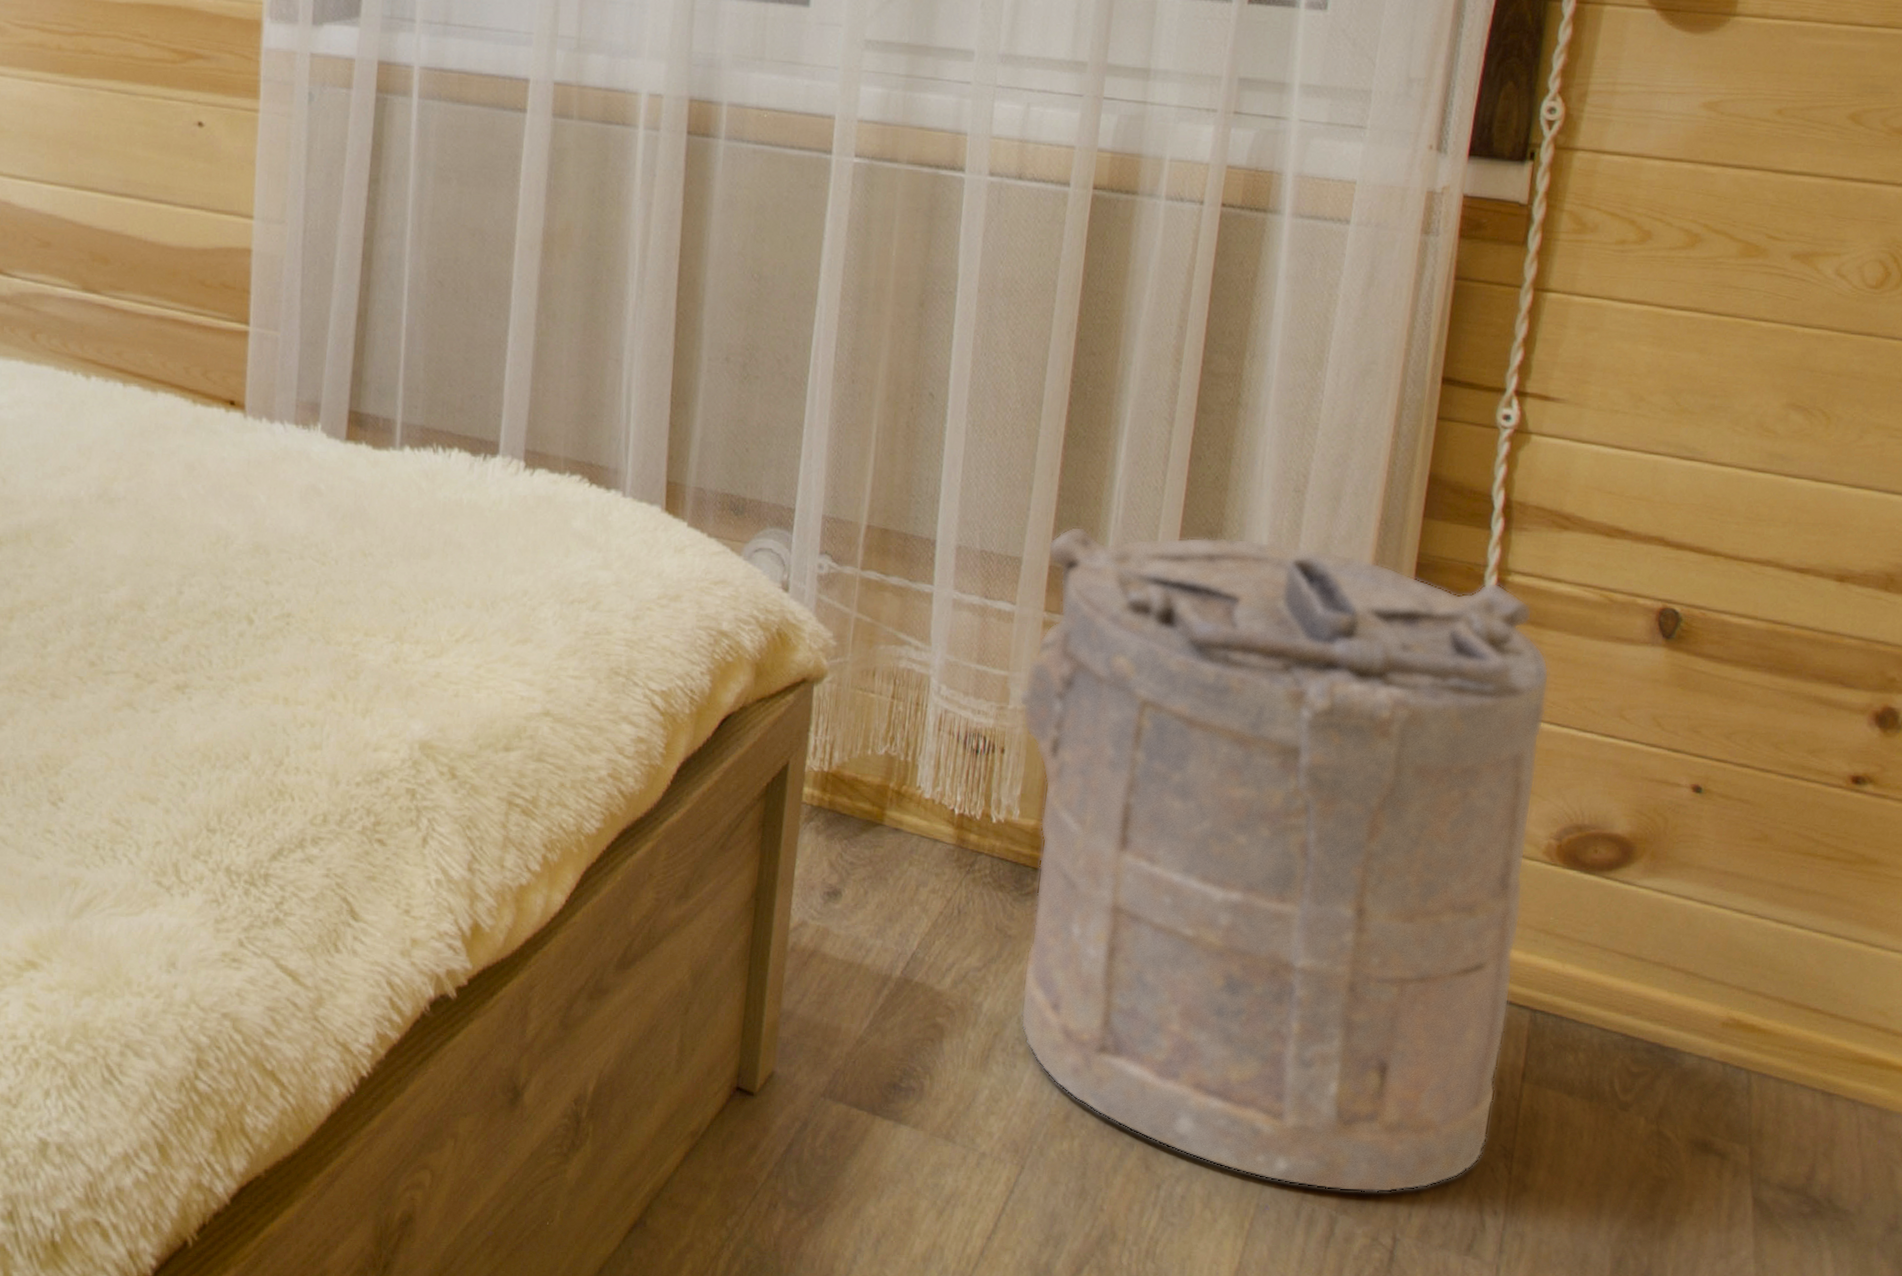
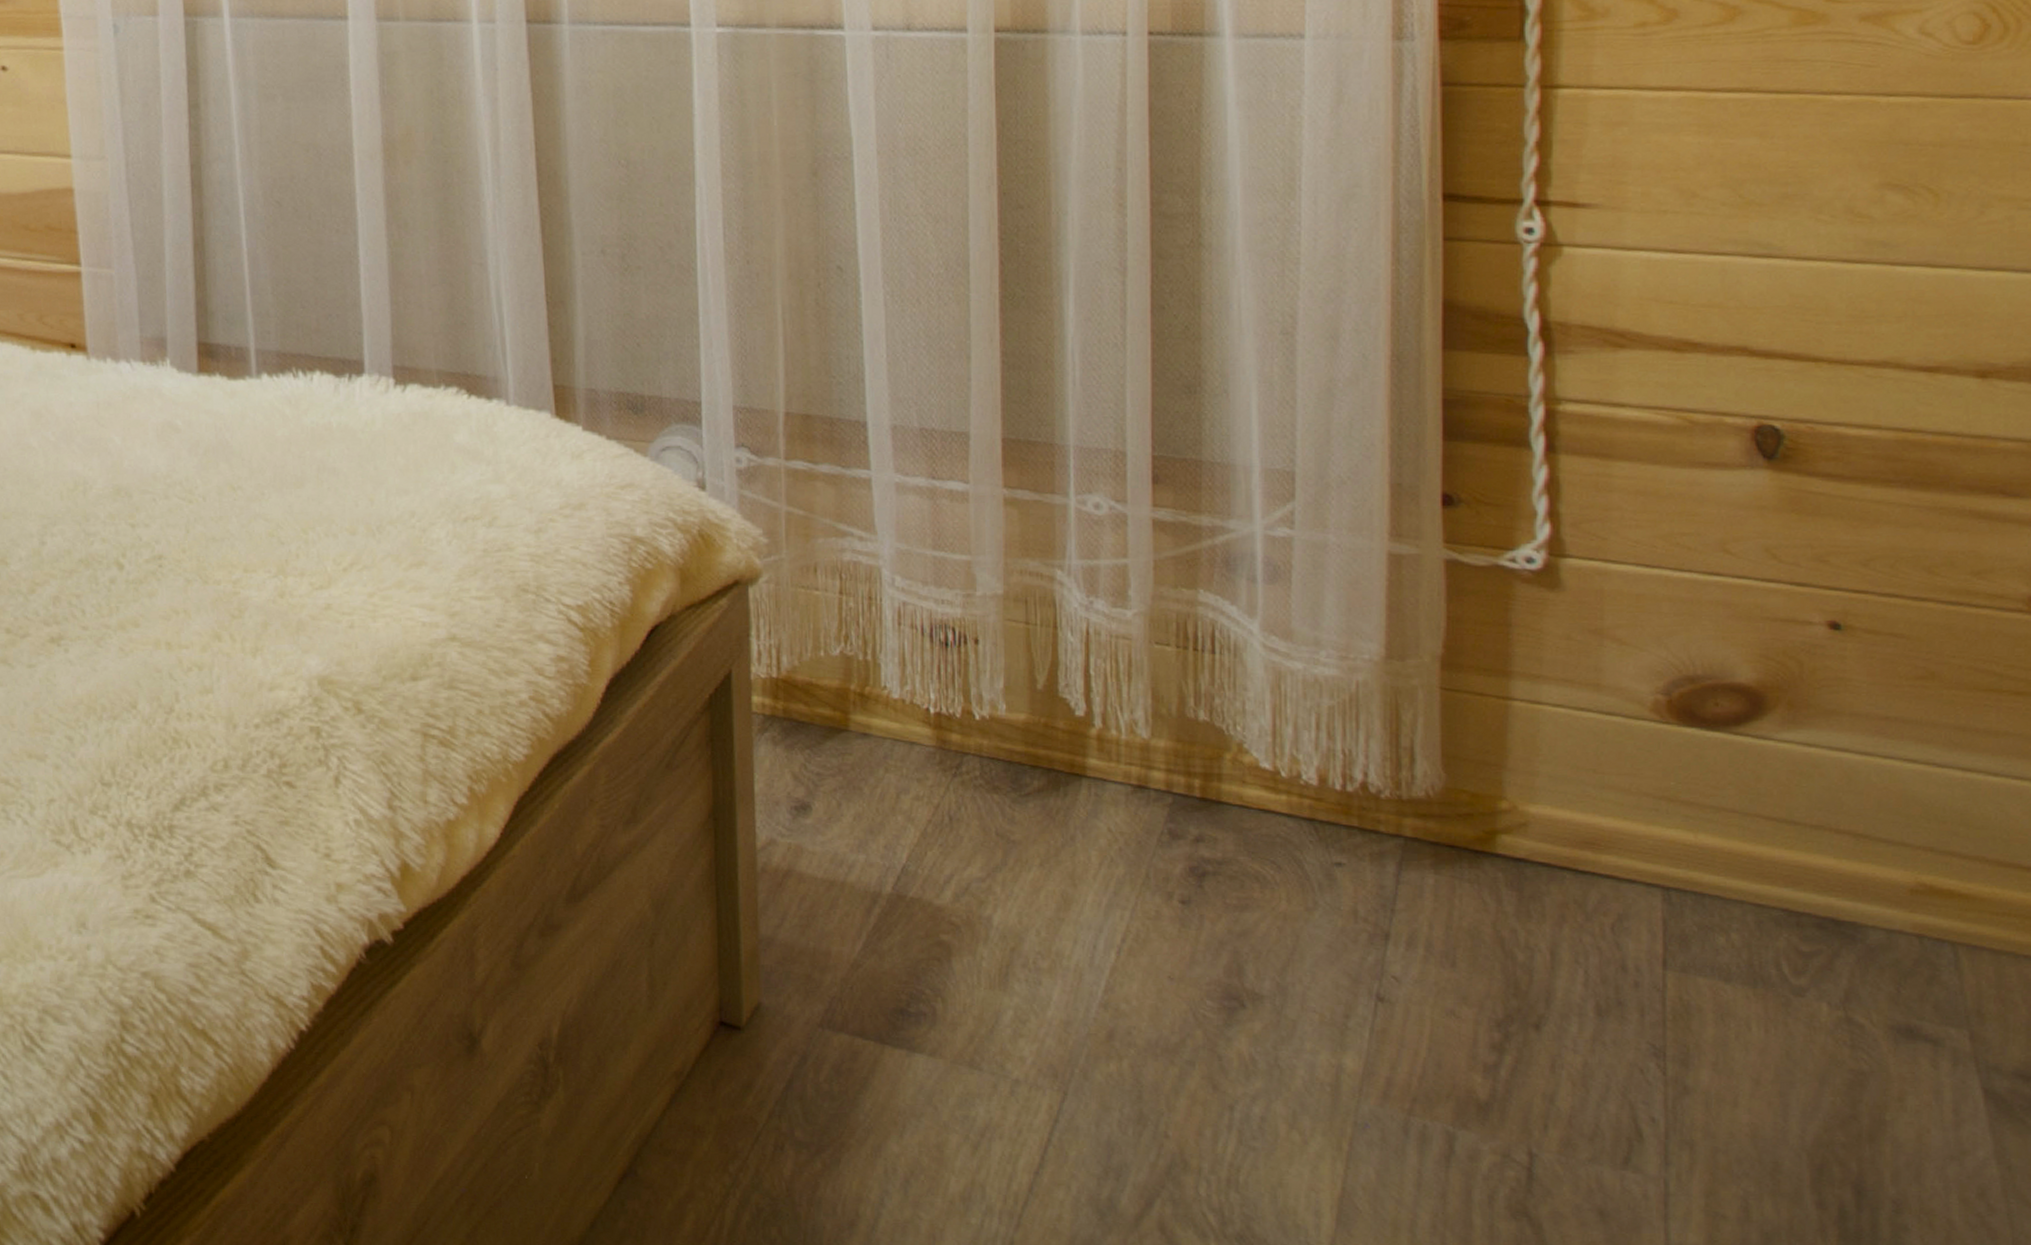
laundry hamper: present [1018,526,1550,1193] -> none [986,390,1635,1104]

